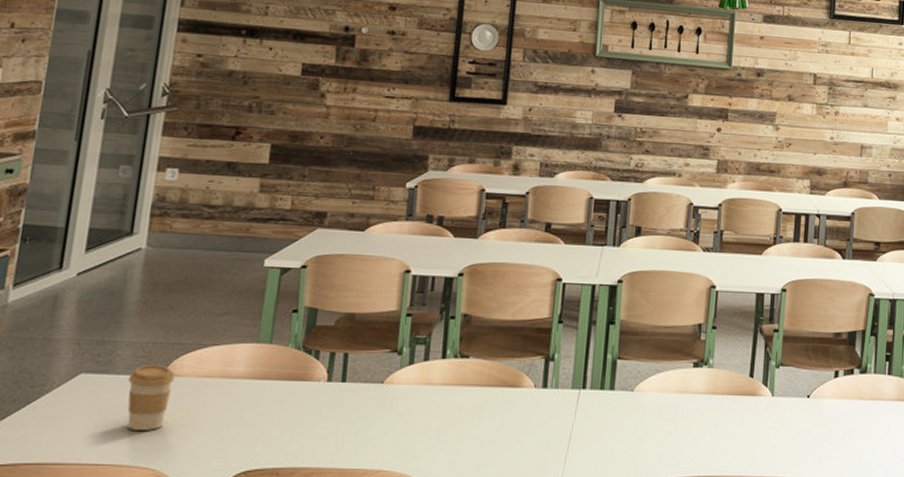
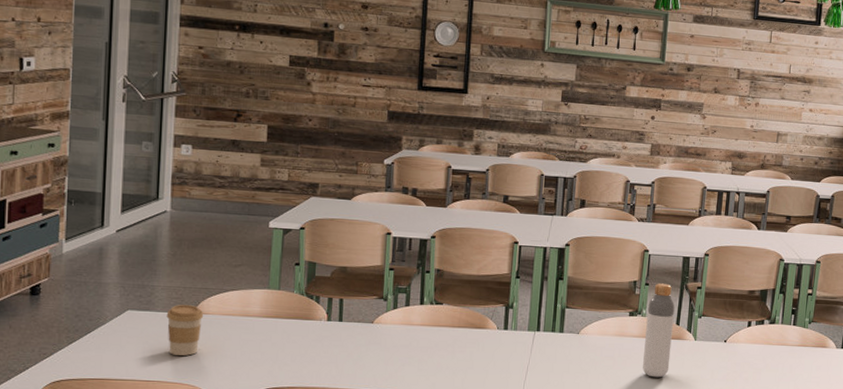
bottle: none [709,326,748,445] -> present [642,283,675,378]

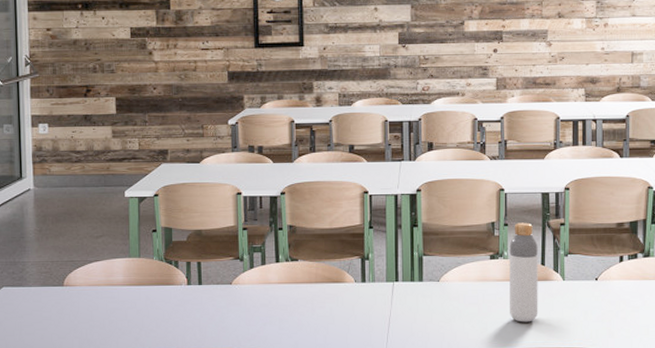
coffee cup: present [166,304,204,356] -> none [38,277,72,328]

